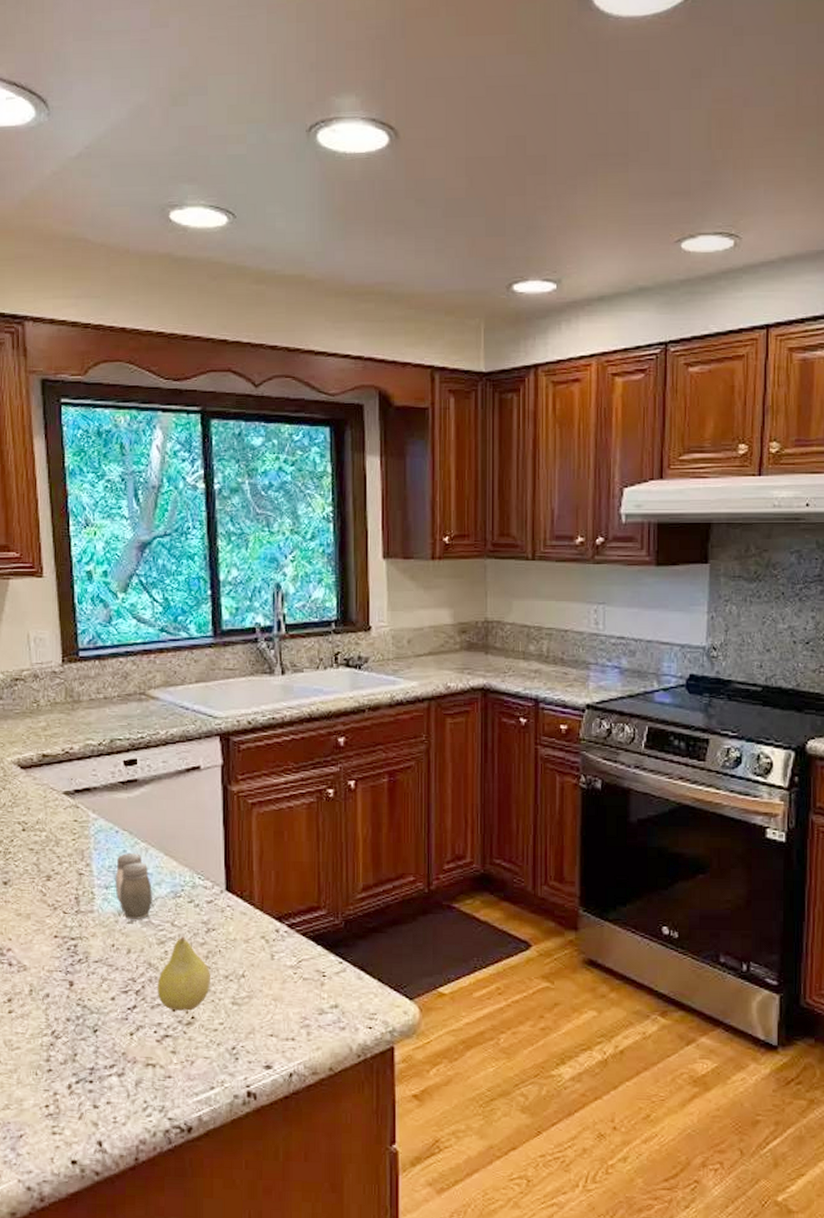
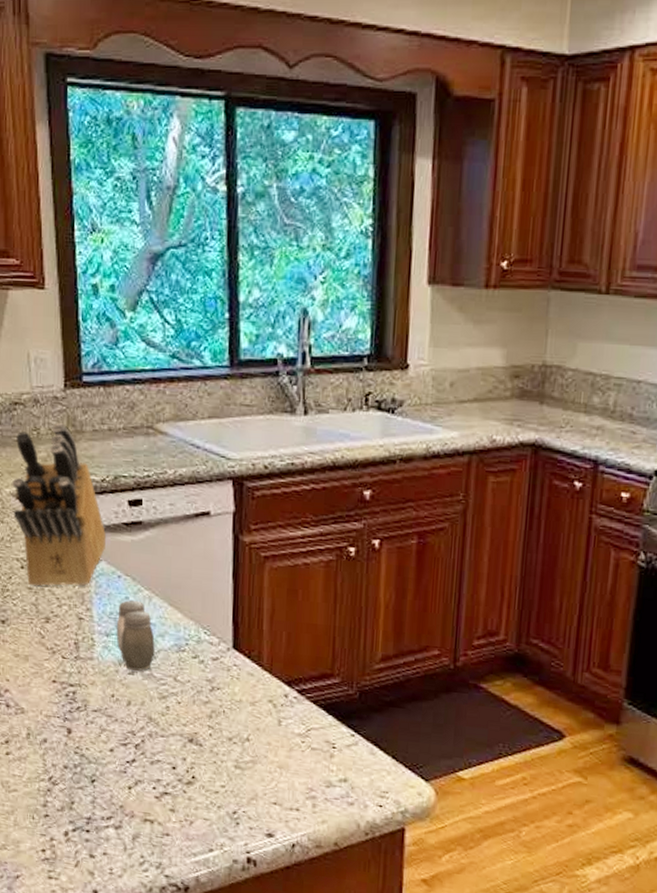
knife block: none [14,695,103,847] -> present [12,423,106,587]
fruit: present [157,936,210,1011] -> none [157,692,213,770]

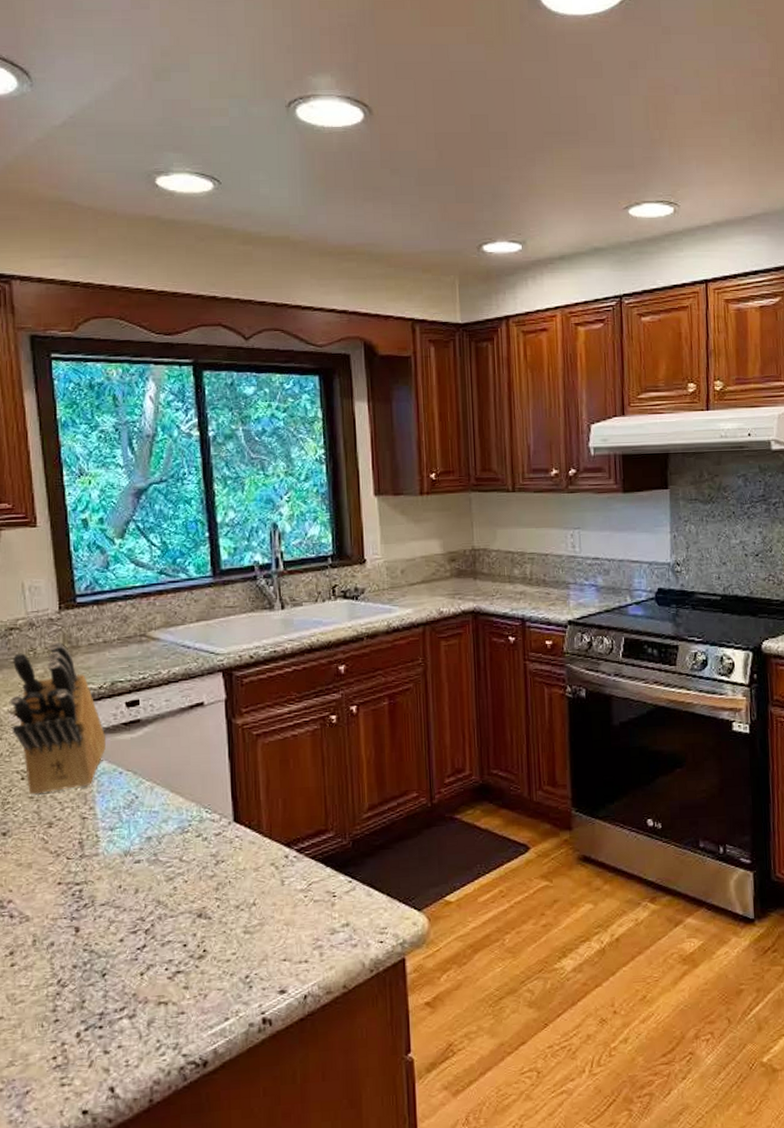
salt and pepper shaker: present [116,600,155,672] -> none [120,793,159,860]

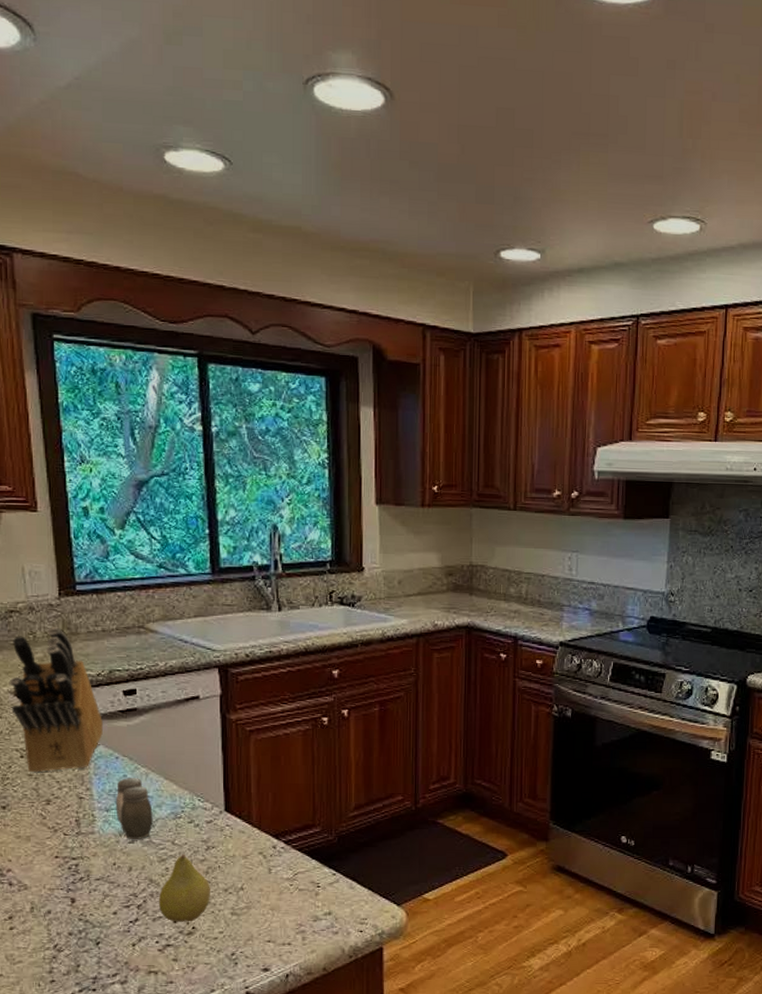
salt and pepper shaker: none [120,793,159,860] -> present [115,778,153,840]
fruit: none [166,871,221,946] -> present [158,854,210,922]

